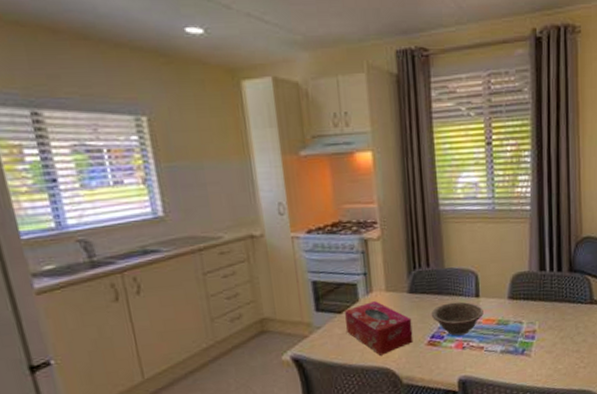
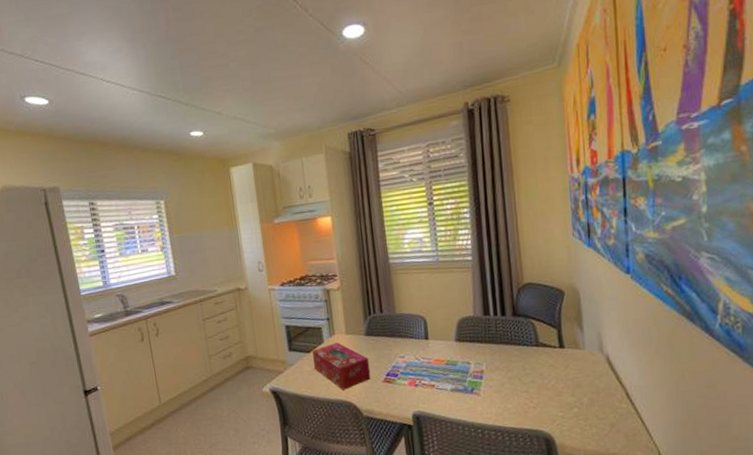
decorative bowl: present [431,301,484,336] -> none [385,343,433,375]

